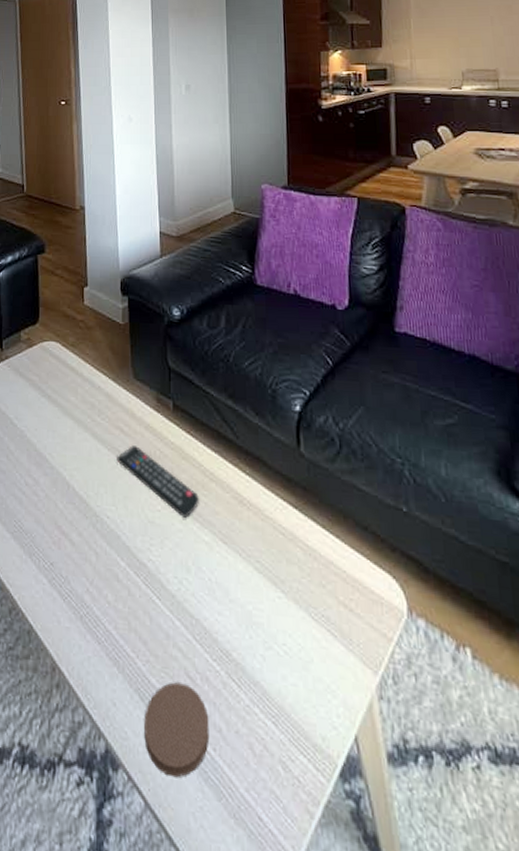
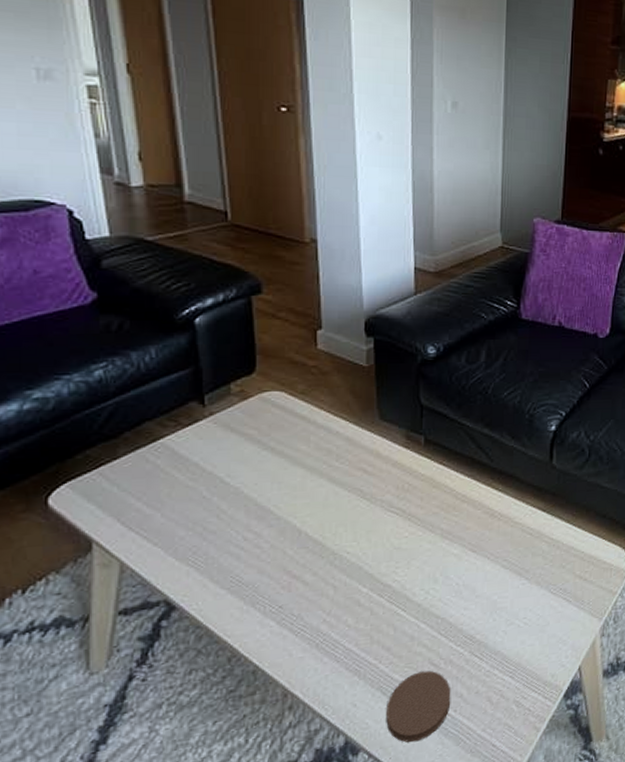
remote control: present [117,445,199,518] -> none [359,483,449,538]

